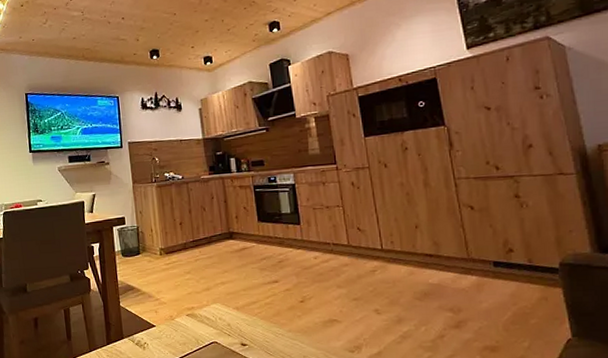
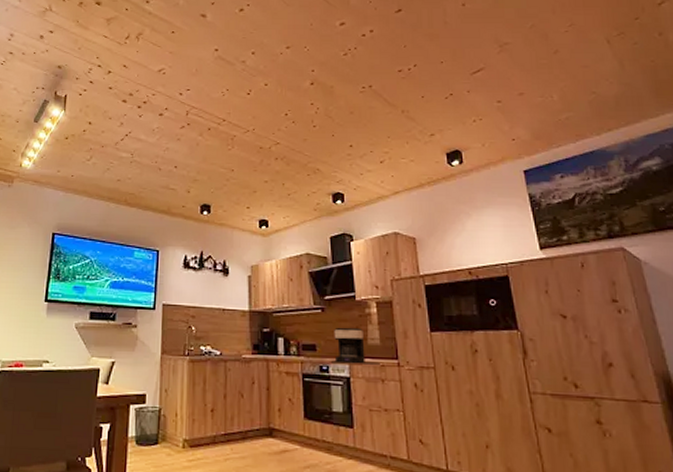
coffee maker: none [278,141,321,174] -> present [331,327,380,365]

